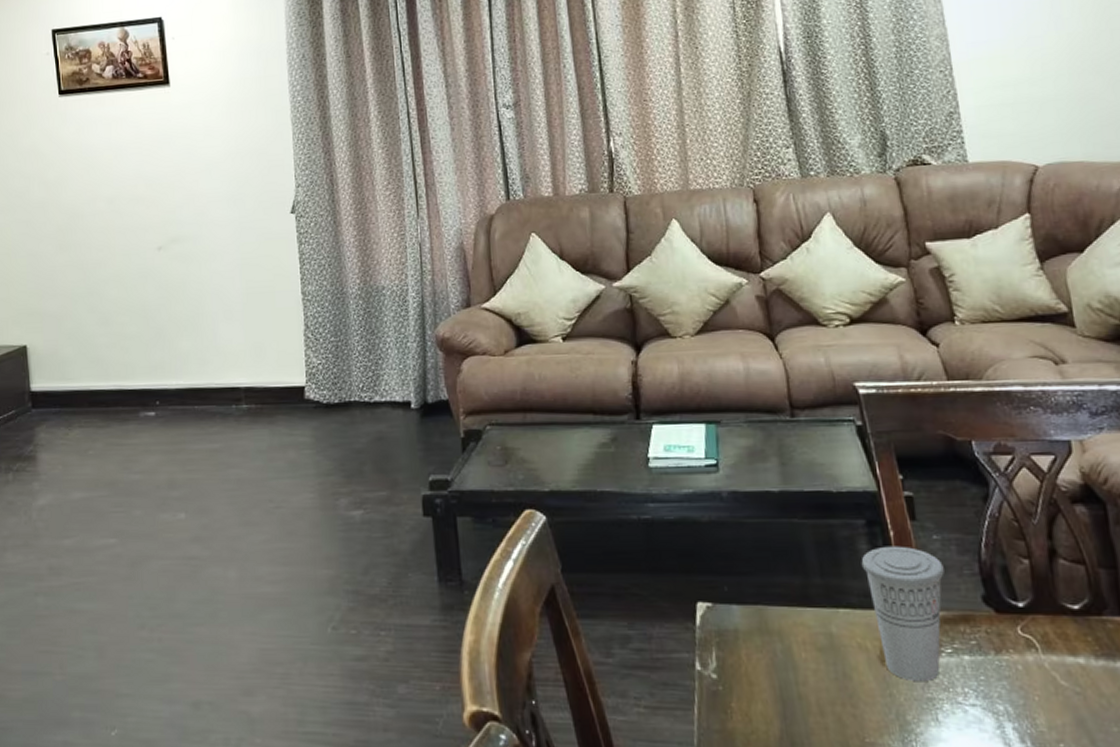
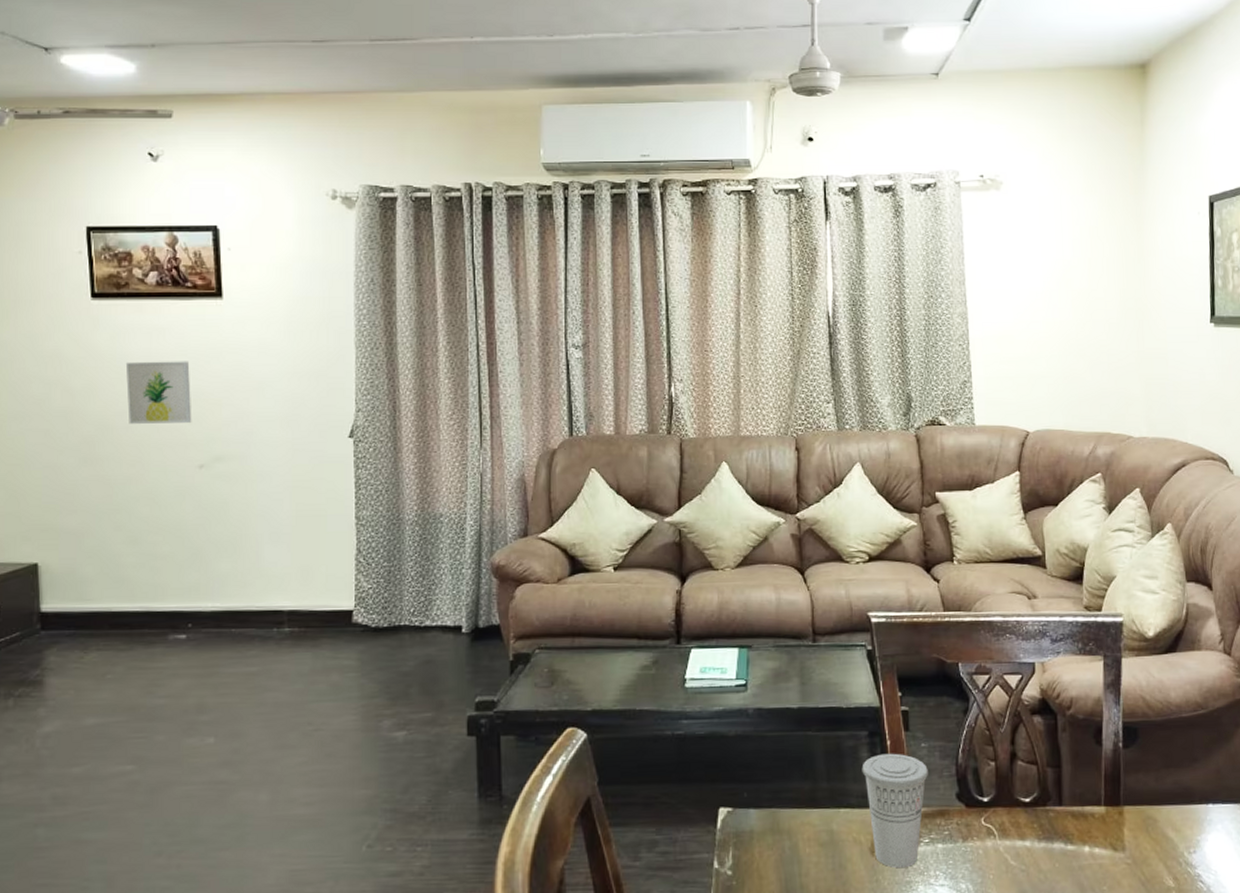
wall art: none [90,148,150,211] -> present [125,361,192,424]

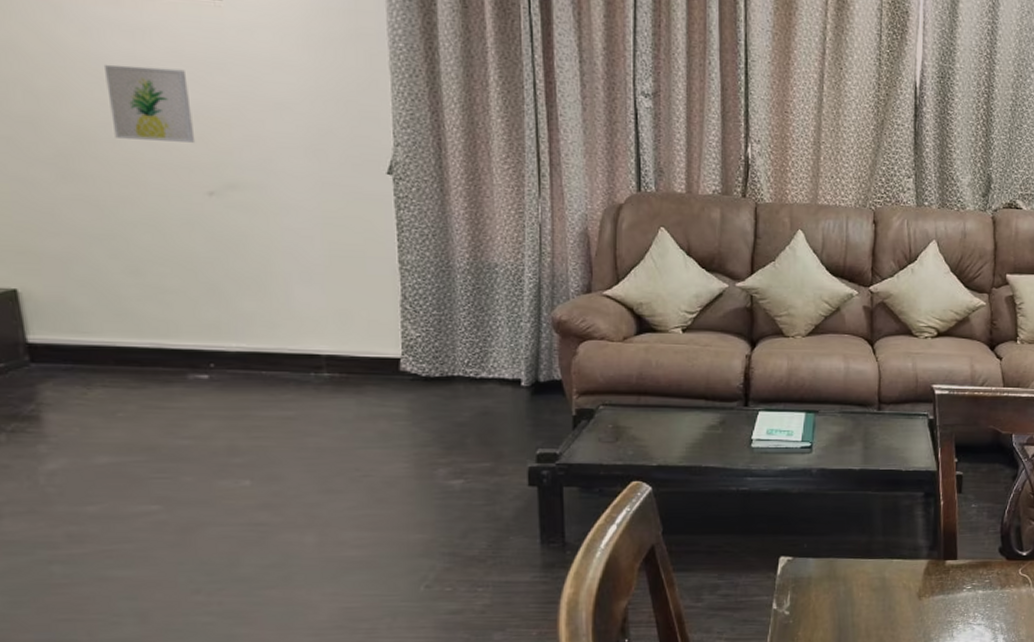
cup: present [862,753,928,868] -> none [915,512,976,610]

